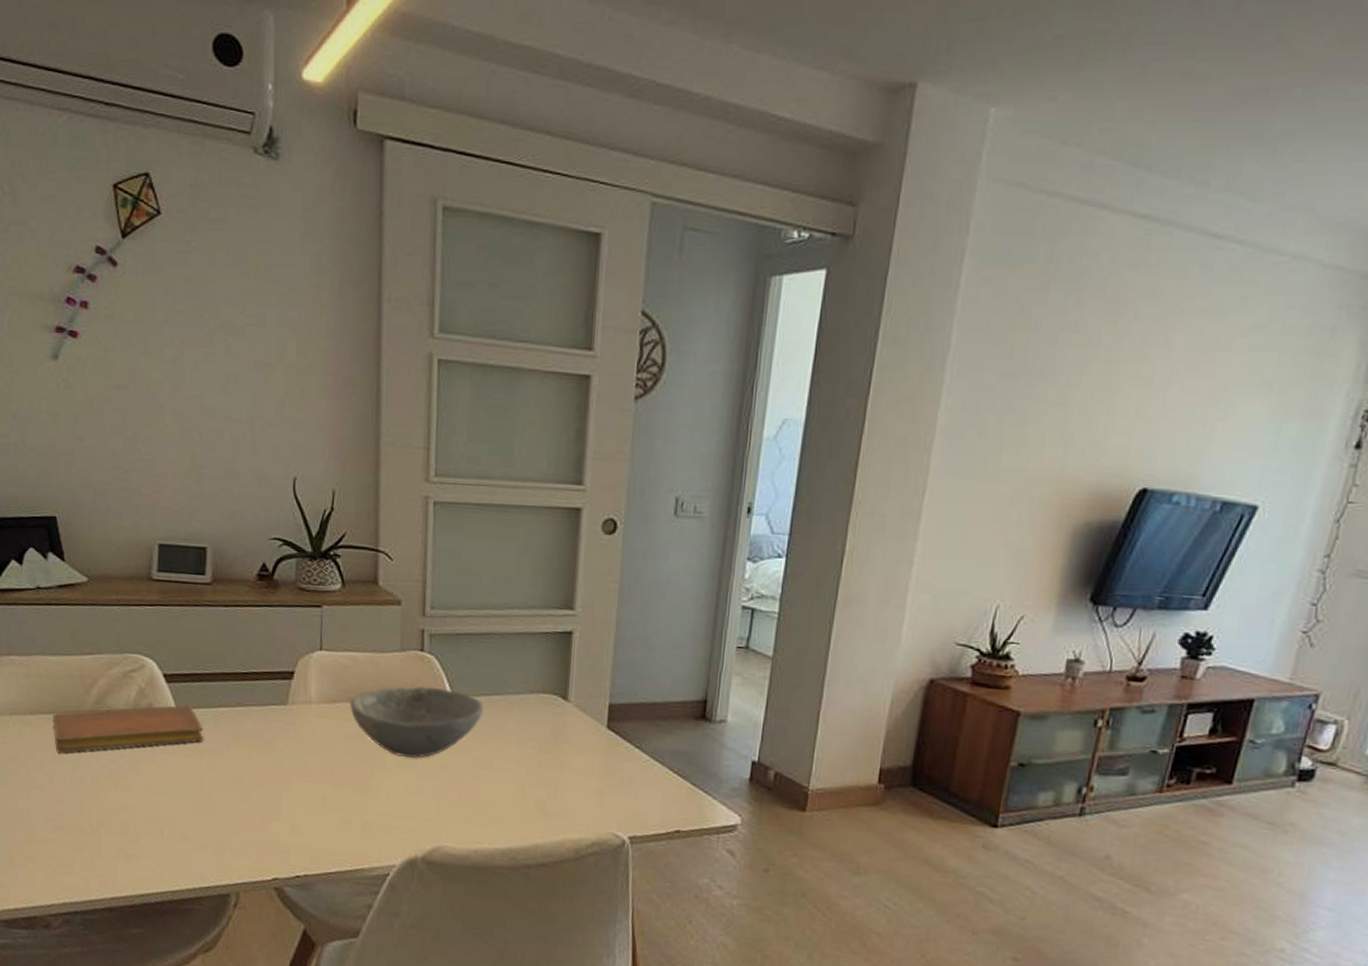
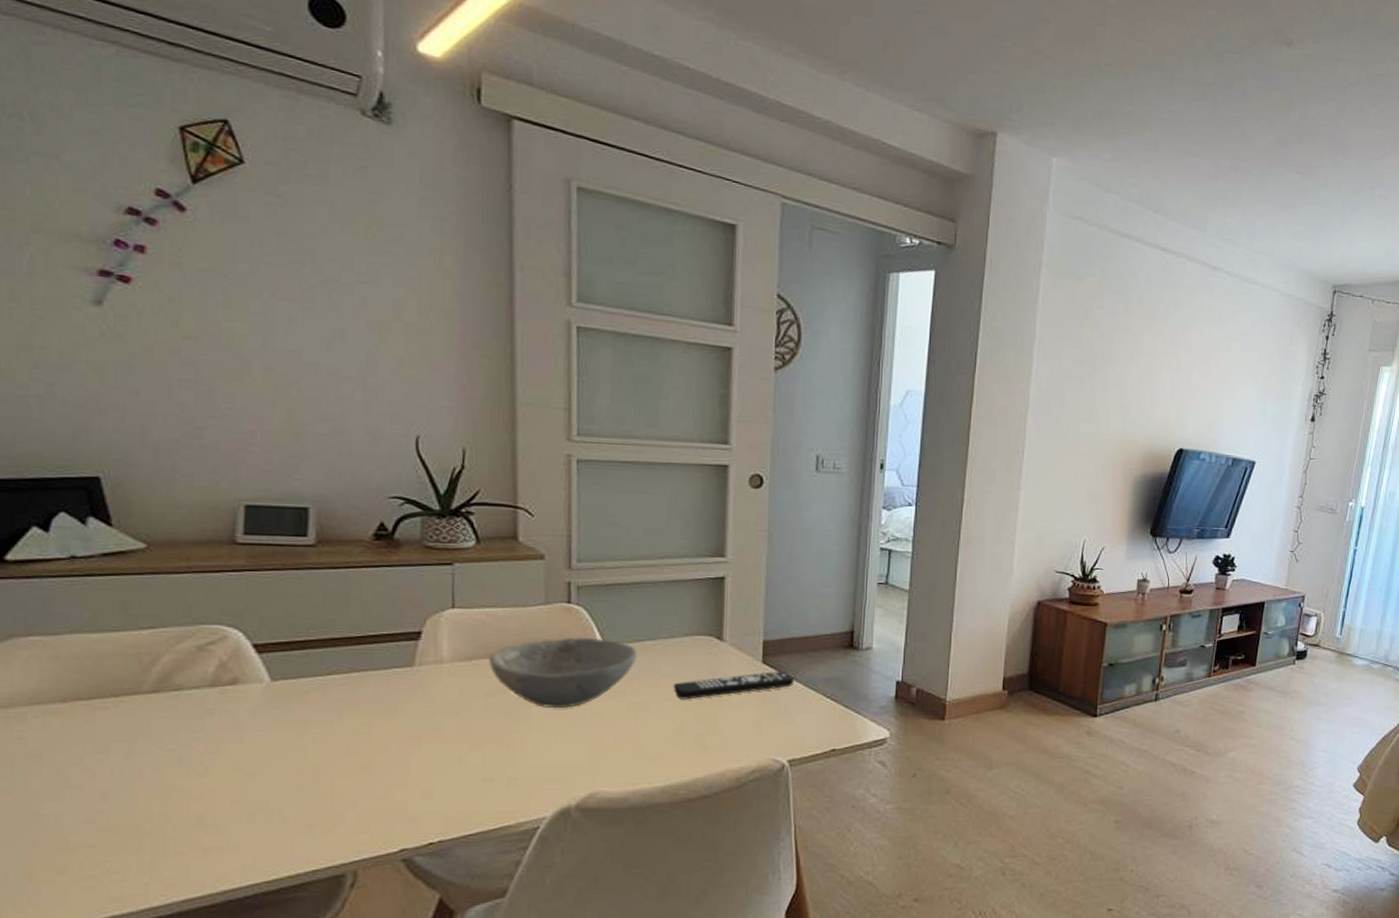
notebook: present [52,704,204,753] -> none [93,675,309,743]
remote control: none [516,738,640,761] -> present [673,671,795,700]

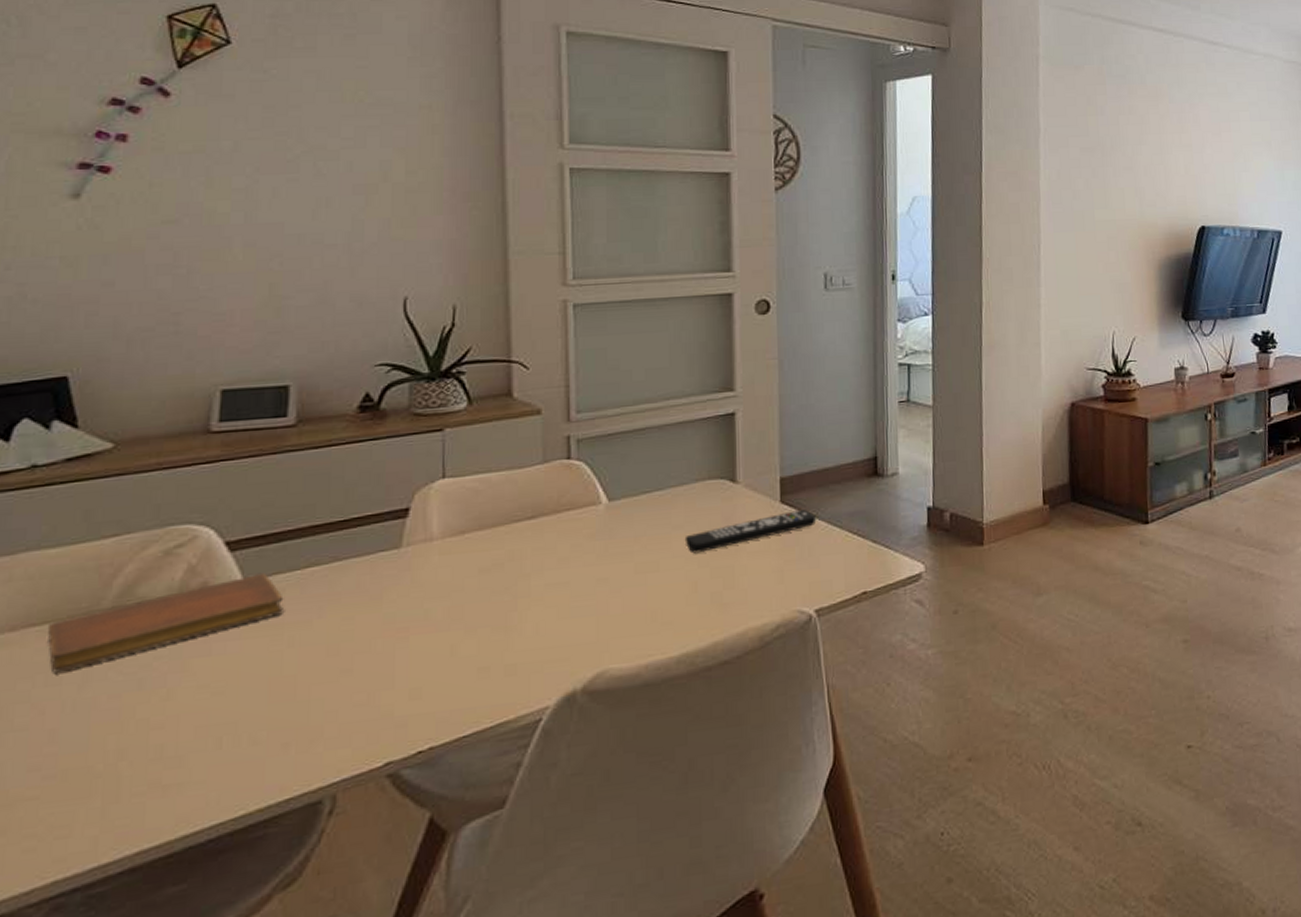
notebook: none [93,675,309,743] -> present [47,572,285,673]
bowl: present [489,636,638,708] -> none [483,494,645,579]

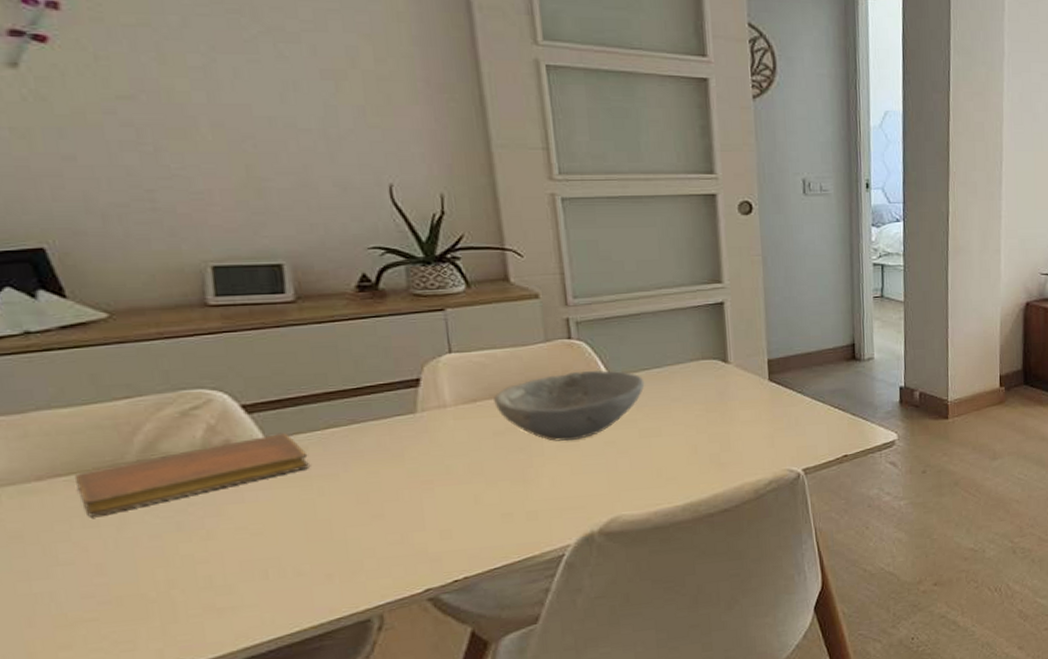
bowl: none [483,494,645,579] -> present [494,370,645,441]
remote control: present [684,510,817,554] -> none [683,387,802,422]

